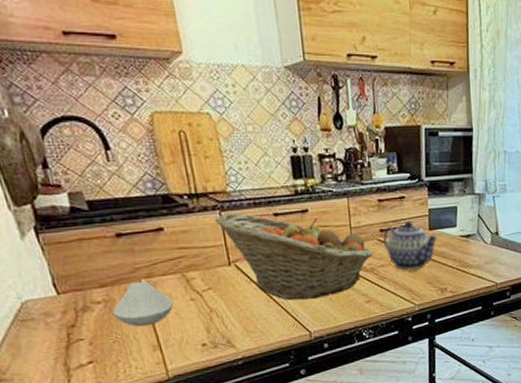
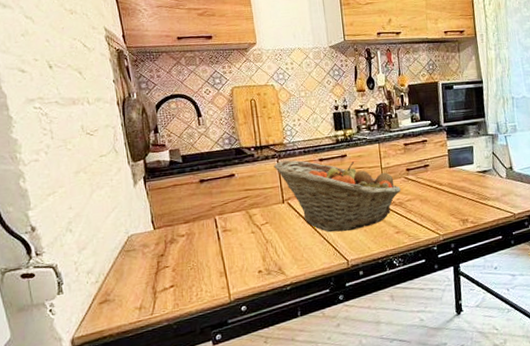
spoon rest: present [112,280,174,327] -> none [192,217,239,256]
teapot: present [382,221,438,271] -> none [409,160,457,204]

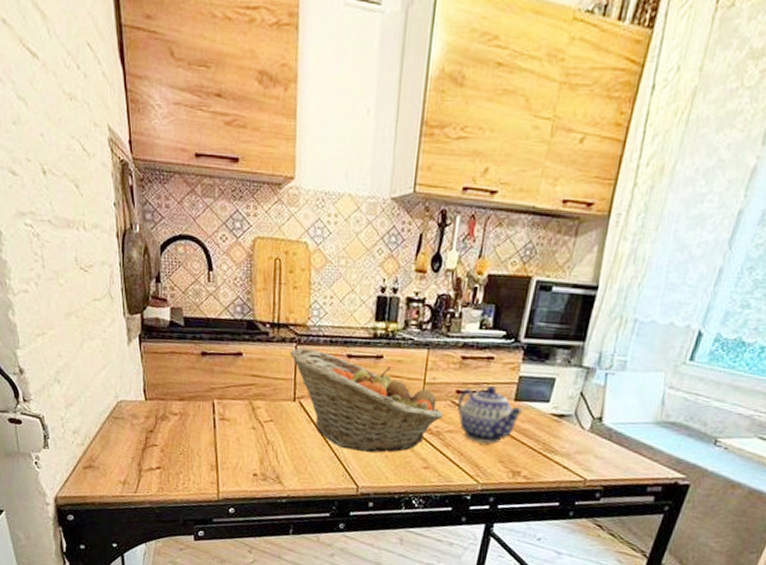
teapot: none [409,160,457,204] -> present [456,386,523,444]

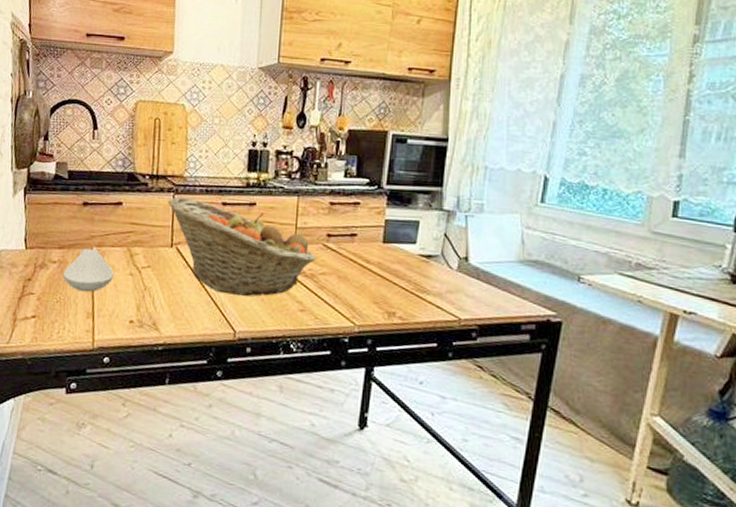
spoon rest: none [185,400,237,445] -> present [63,248,115,292]
teapot: present [456,386,523,444] -> none [328,229,392,285]

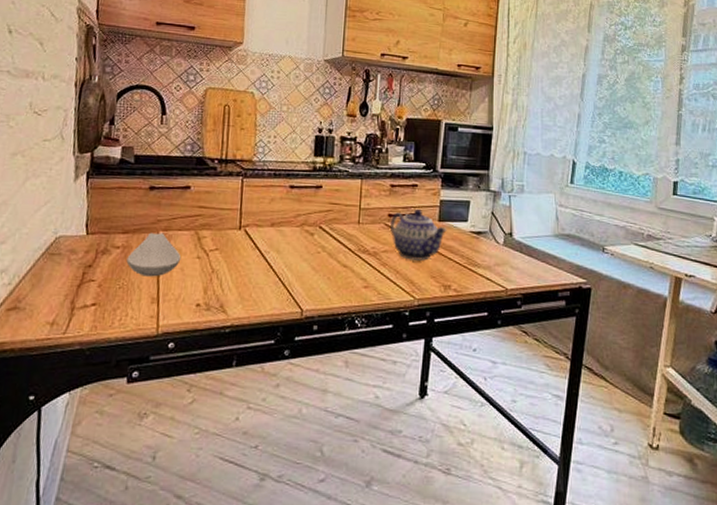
fruit basket: present [168,196,316,296] -> none [237,179,378,275]
teapot: none [328,229,392,285] -> present [389,209,447,261]

